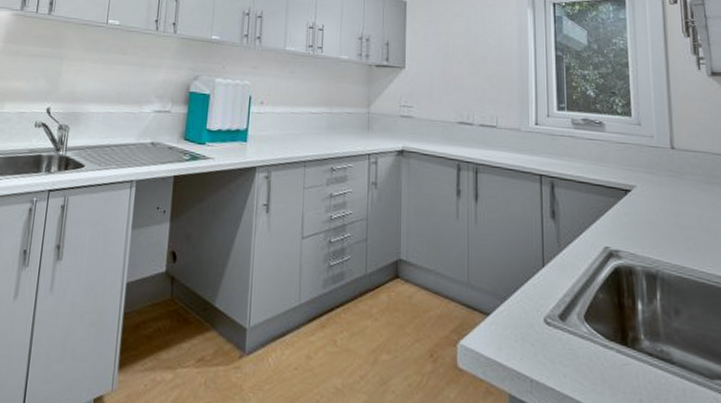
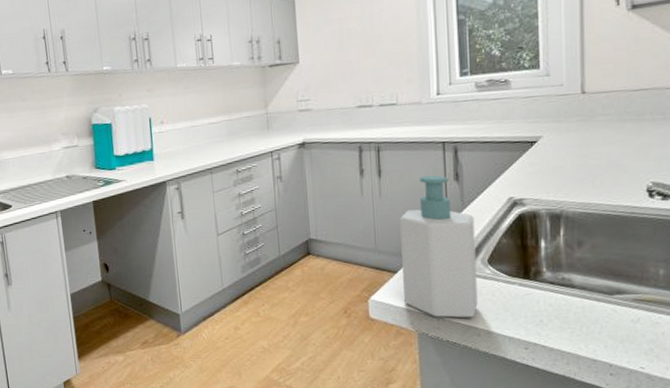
soap bottle: none [493,208,574,385] -> present [399,175,478,318]

